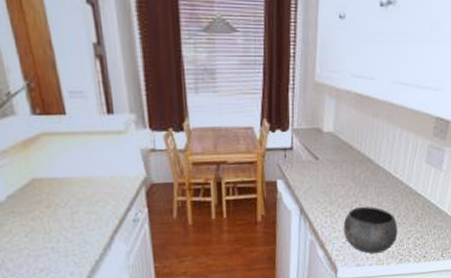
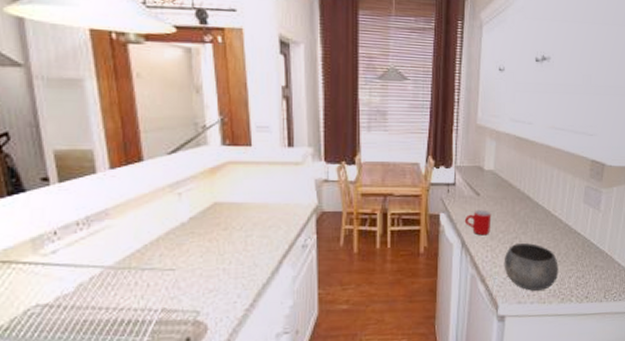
mug: none [302,174,331,201] -> present [464,209,492,236]

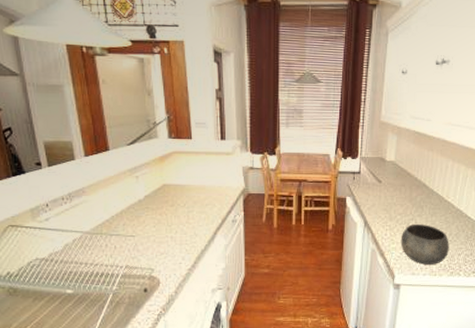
mug: present [464,209,492,236] -> none [367,195,391,217]

